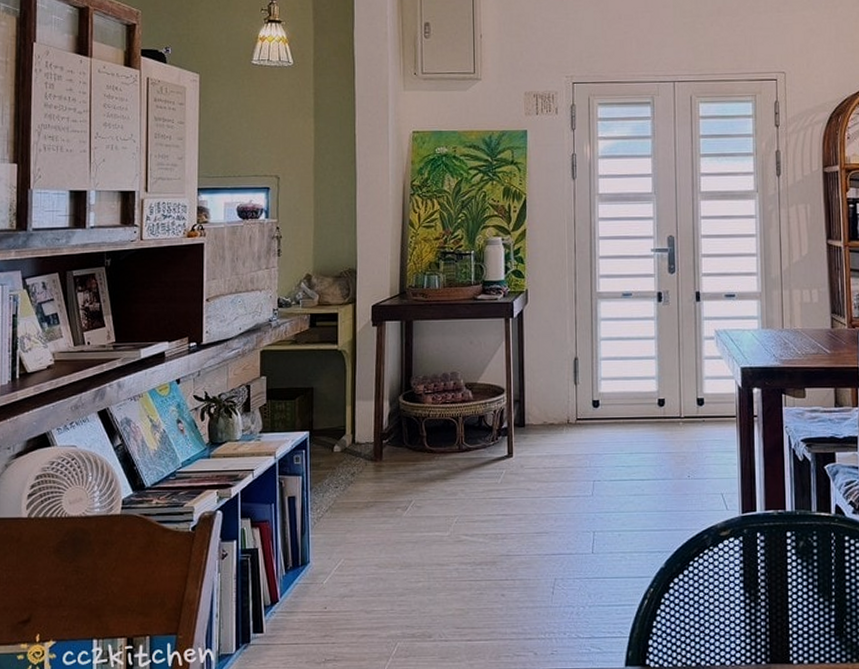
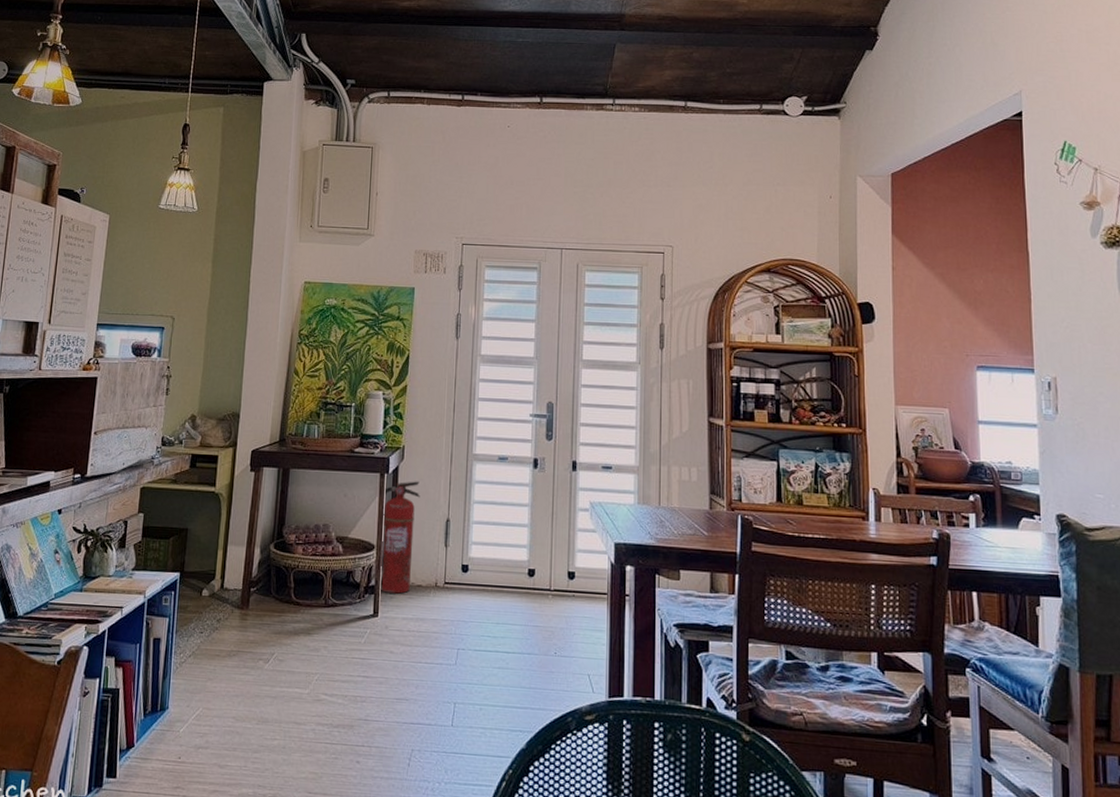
fire extinguisher: none [509,323,547,434] -> present [380,481,420,594]

